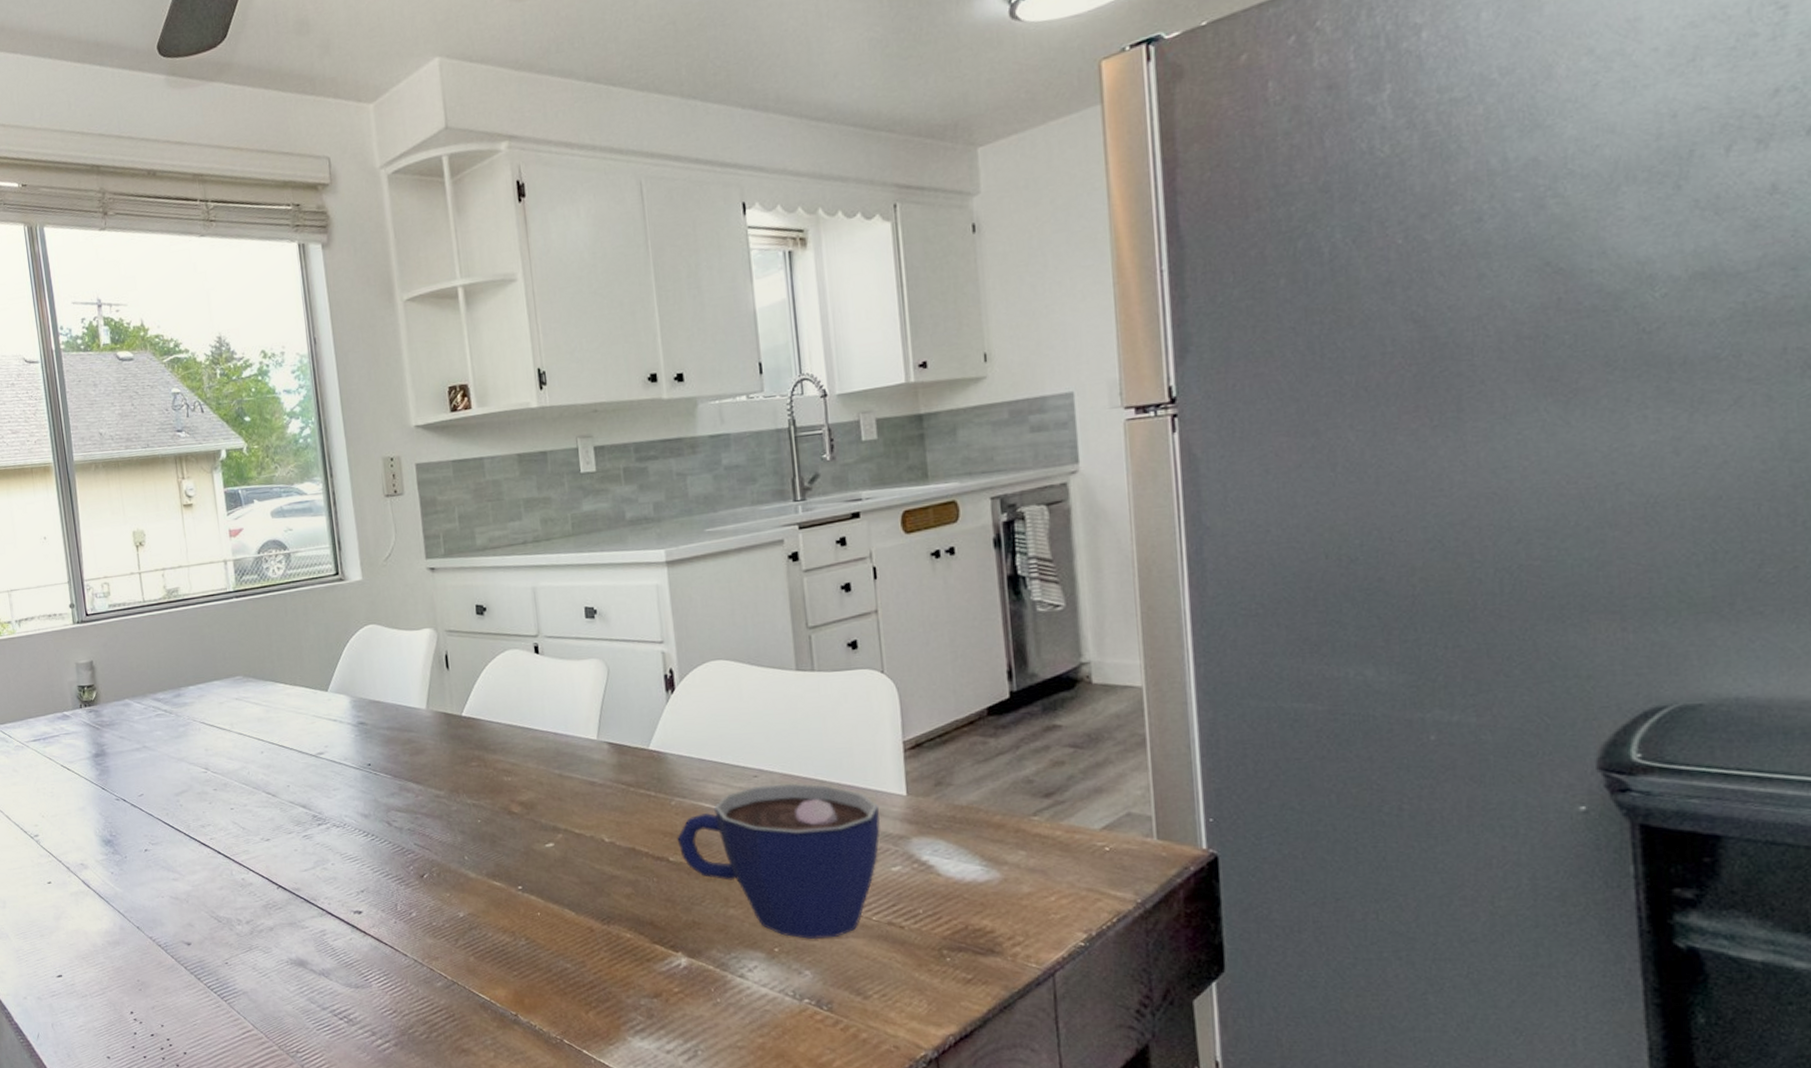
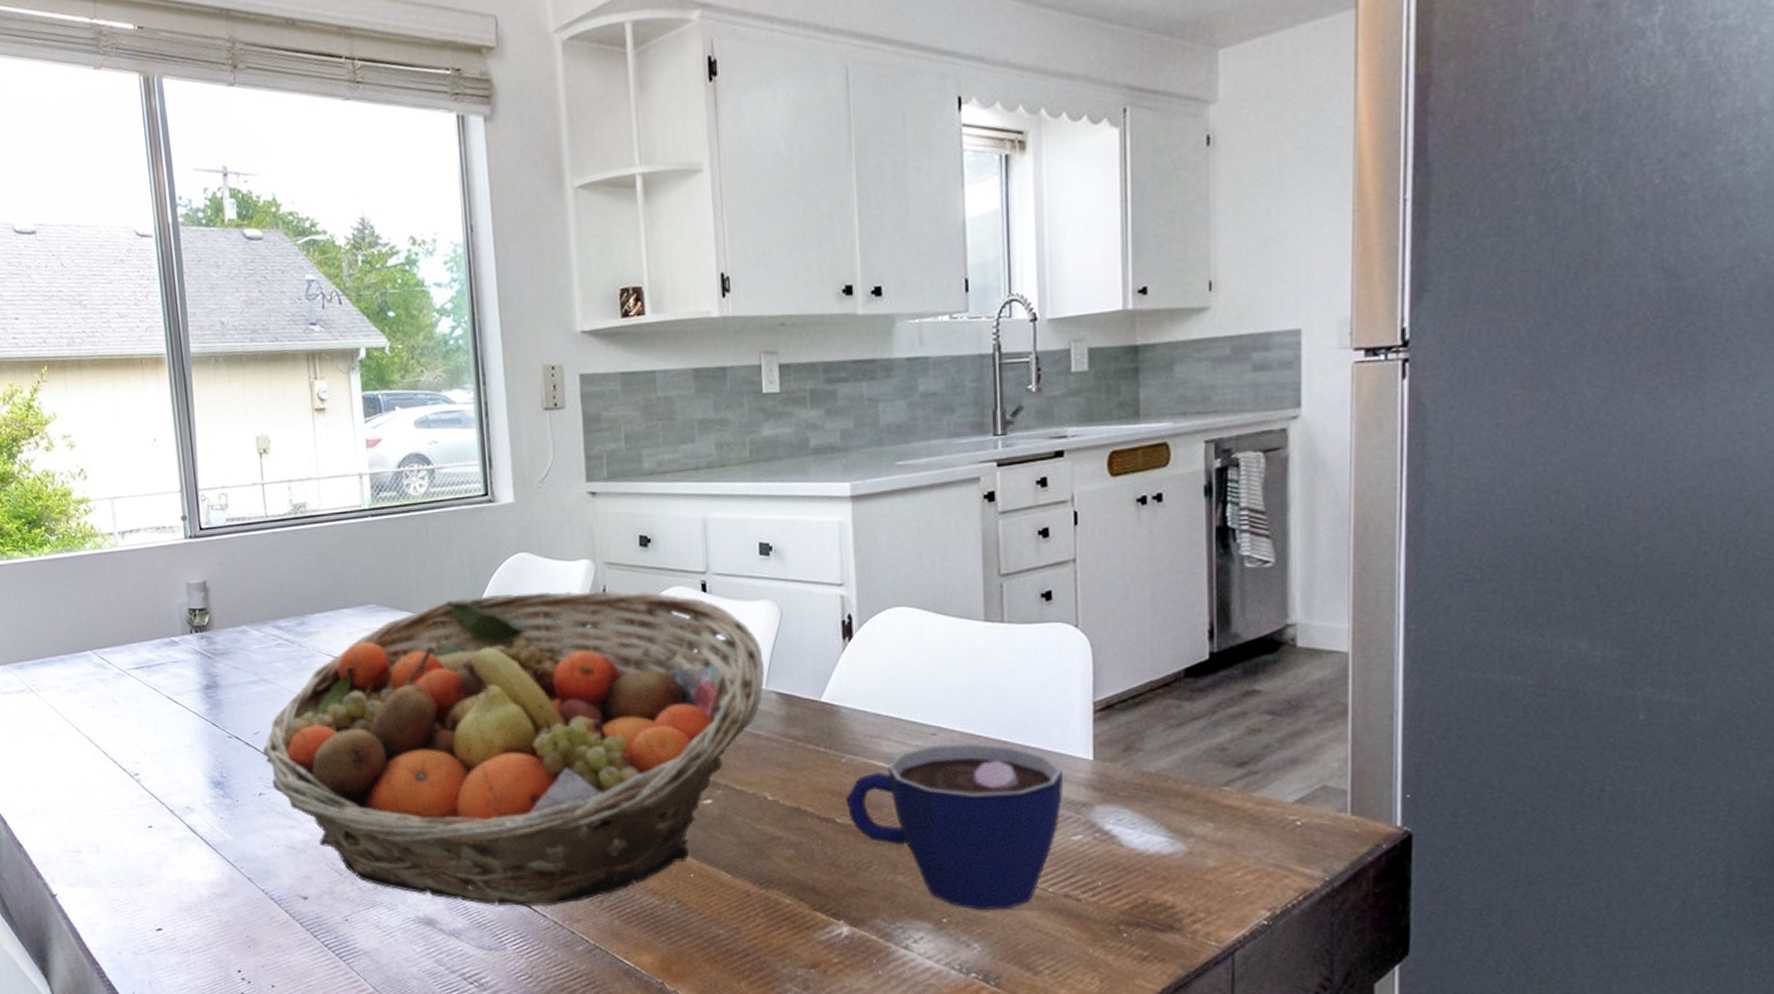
fruit basket: none [147,655,596,947] -> present [263,590,765,907]

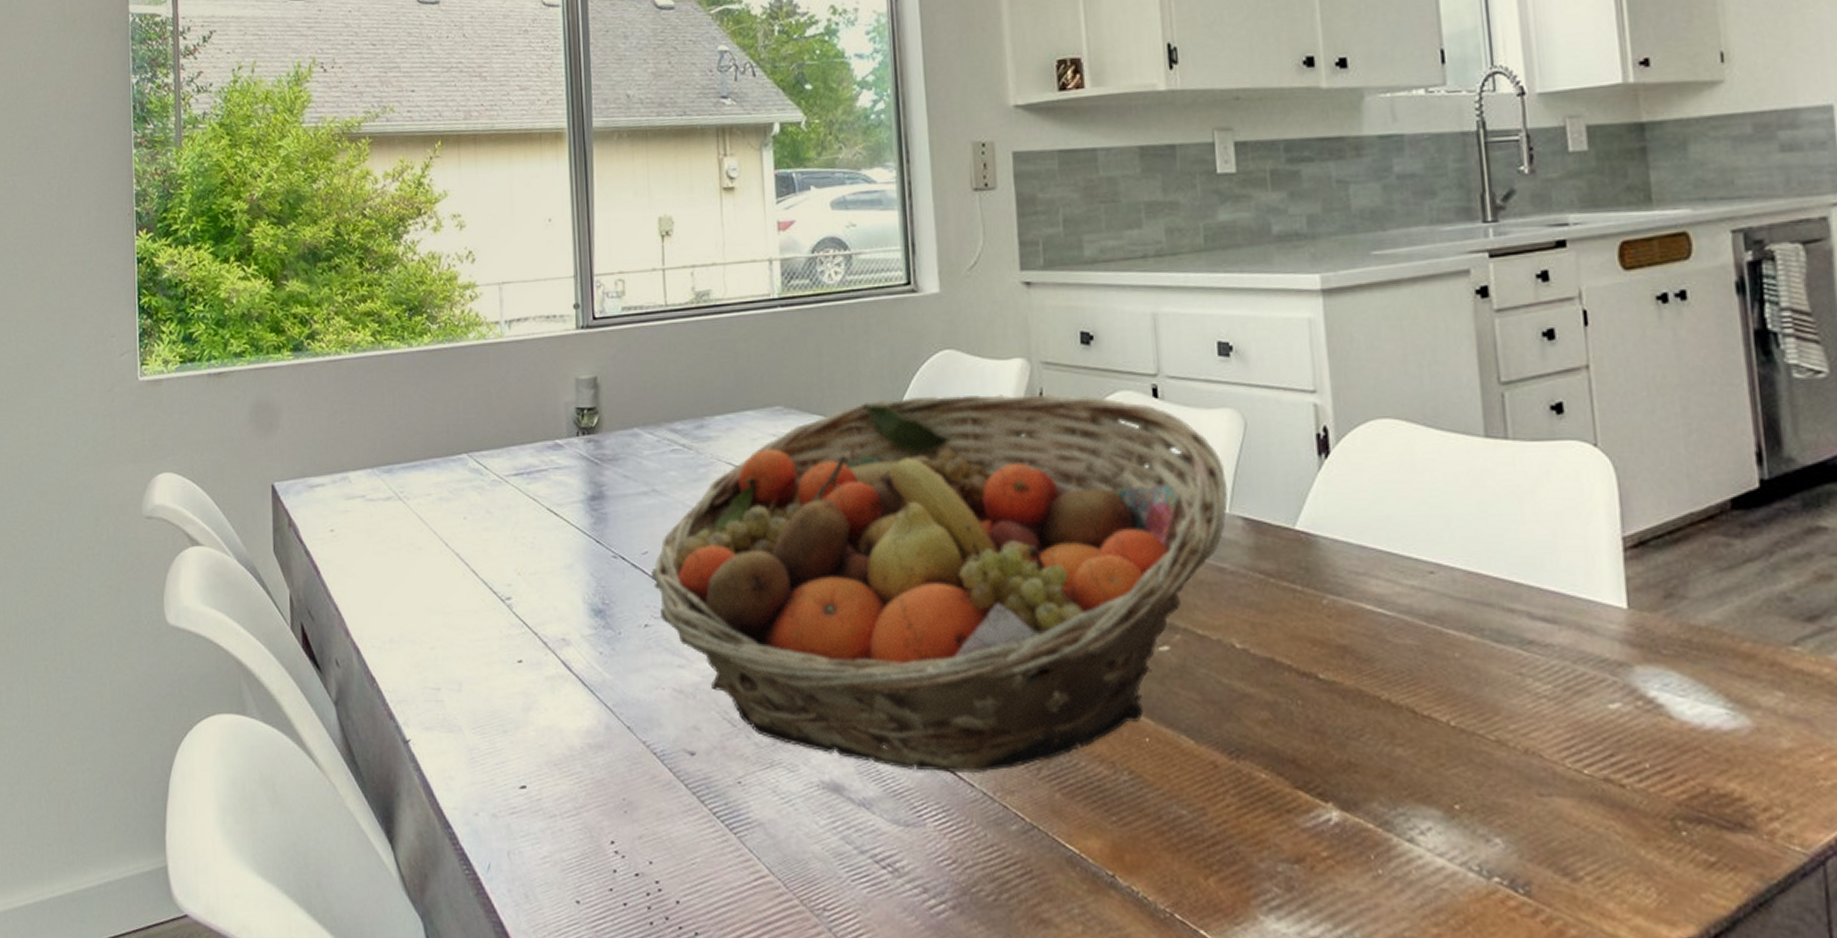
cup: present [846,743,1064,911] -> none [1329,584,1594,797]

